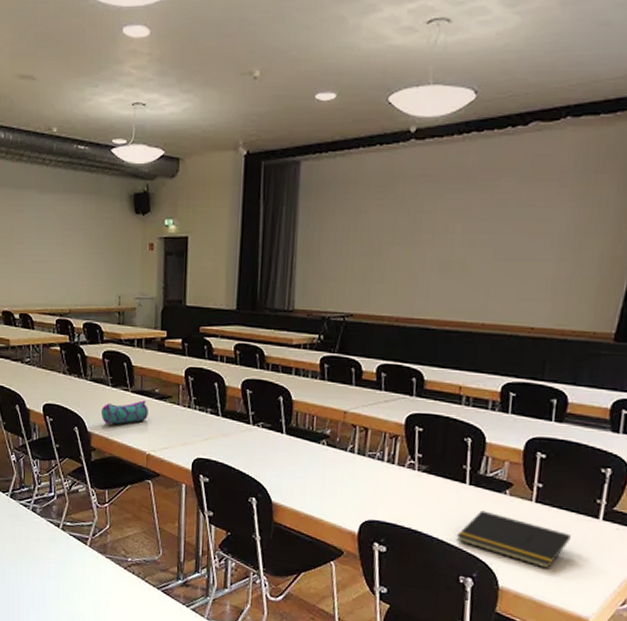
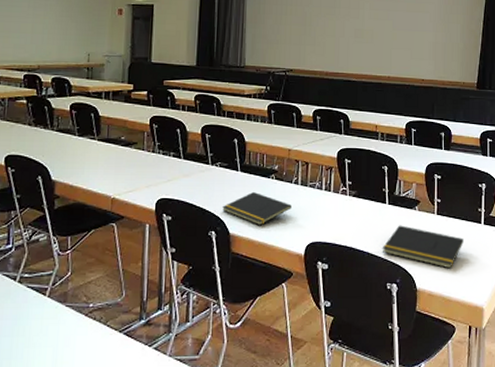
pencil case: present [100,400,148,425] -> none [66,147,114,172]
notepad: none [264,457,345,497] -> present [222,191,292,226]

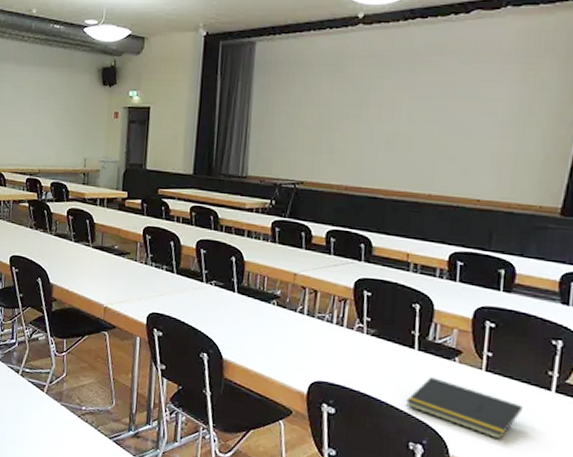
notepad: present [222,191,292,226] -> none [216,316,295,355]

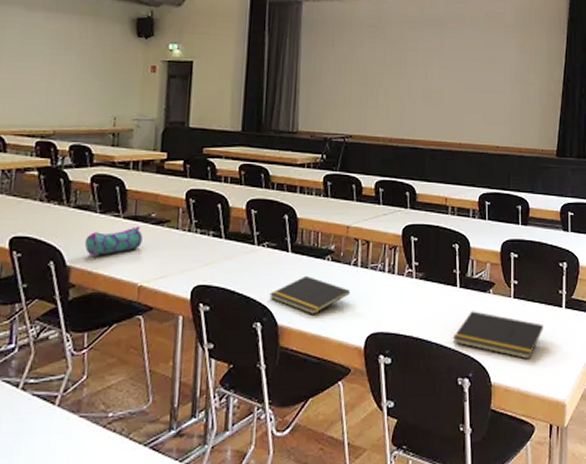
pencil case: none [63,255,108,278] -> present [84,226,143,256]
notepad: none [216,316,295,355] -> present [270,275,350,315]

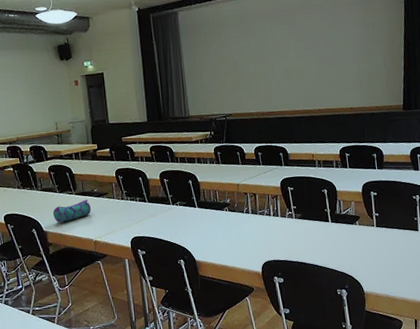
notepad: present [270,275,350,315] -> none [187,223,246,252]
notepad: present [452,311,543,360] -> none [329,239,403,273]

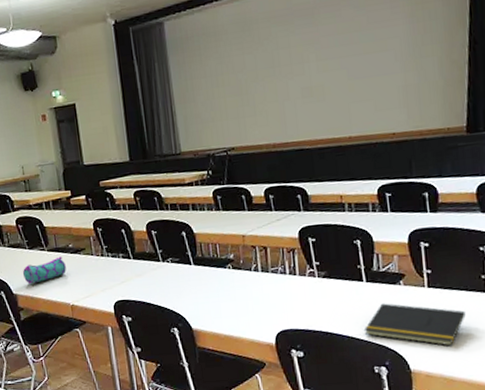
notepad: none [329,239,403,273] -> present [363,303,466,346]

